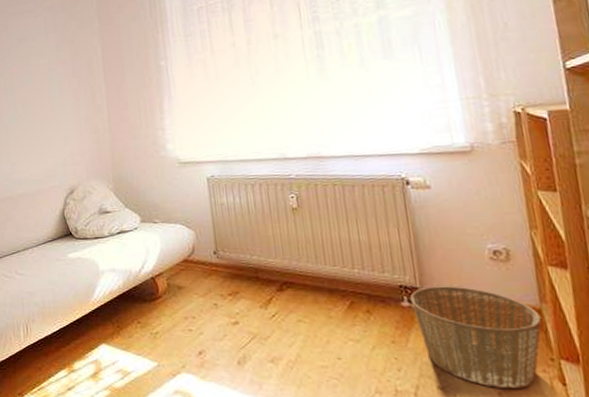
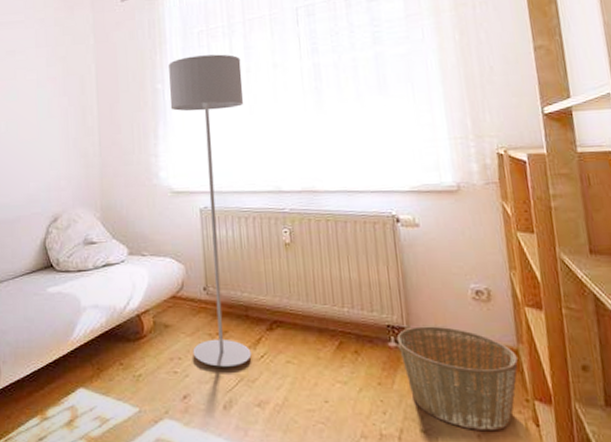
floor lamp: none [170,28,263,325] -> present [169,54,252,367]

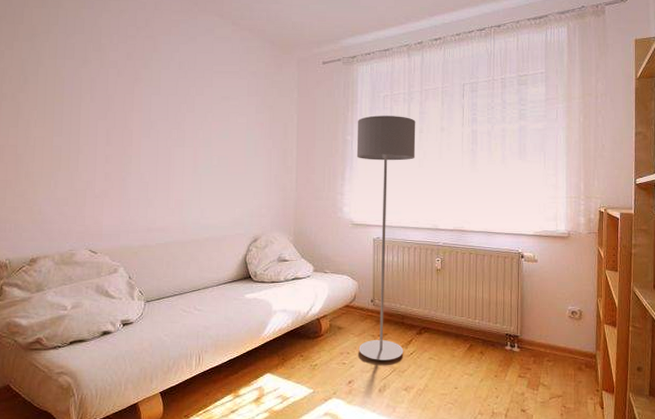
basket: present [397,326,518,432] -> none [512,335,594,412]

